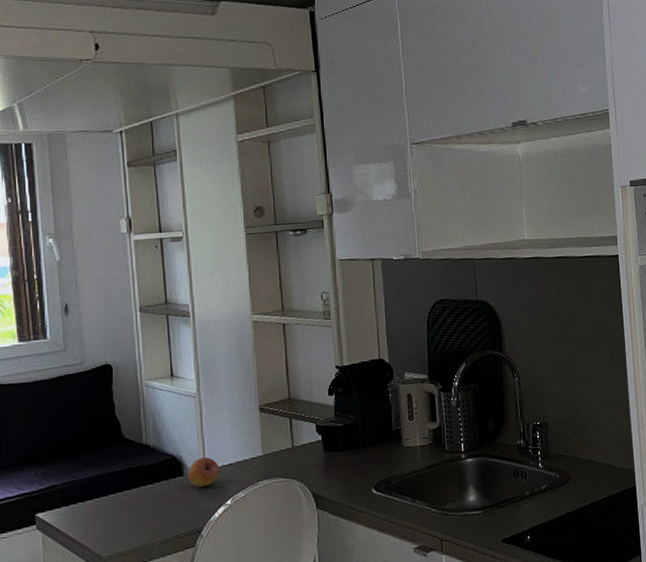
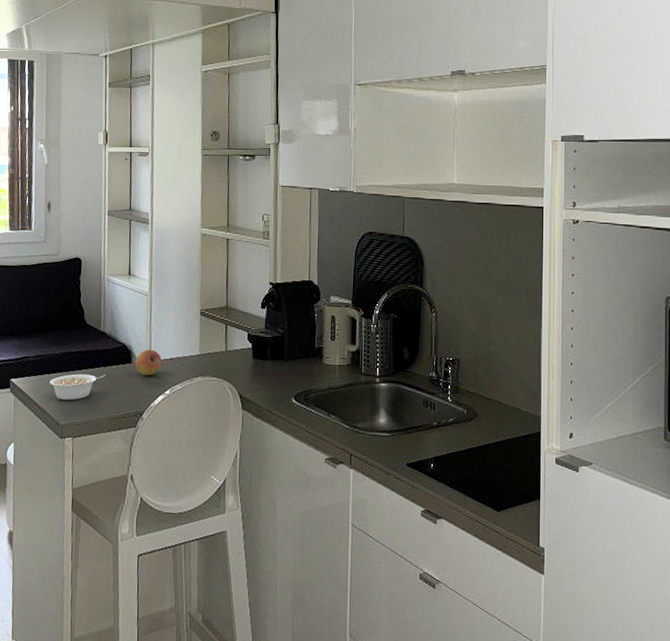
legume: none [84,493,154,530] -> present [49,374,106,401]

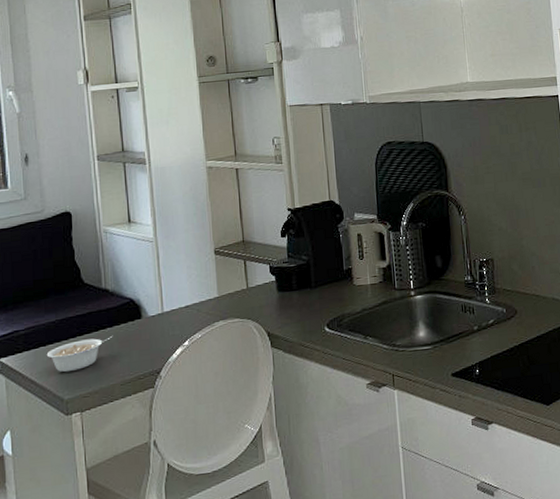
fruit: present [135,349,162,375] -> none [145,300,176,329]

